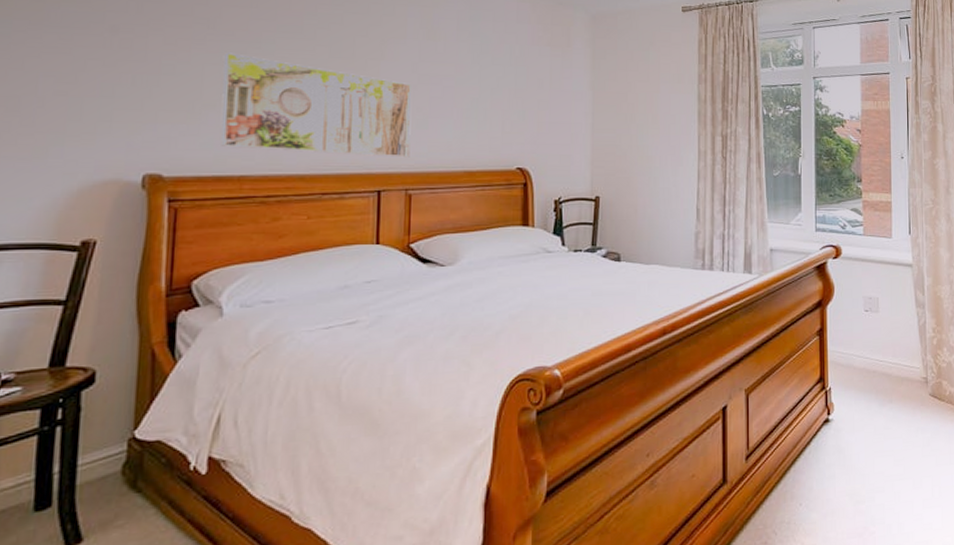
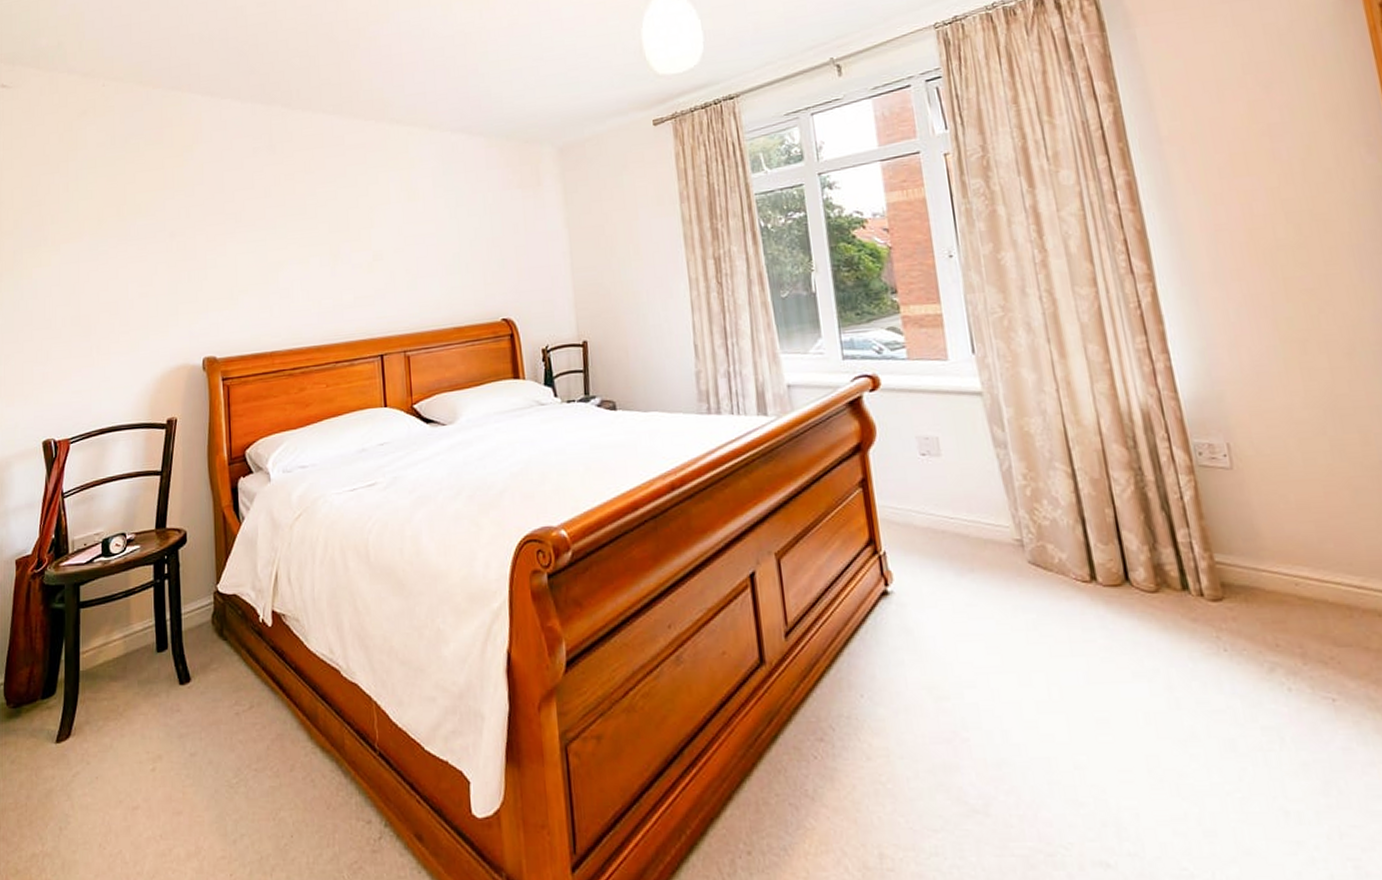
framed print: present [221,52,412,158] -> none [249,241,405,327]

